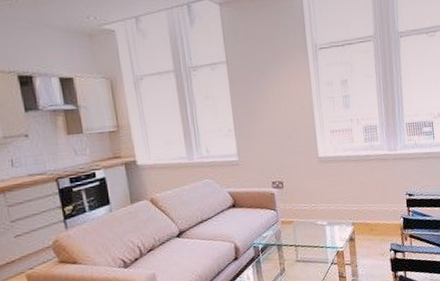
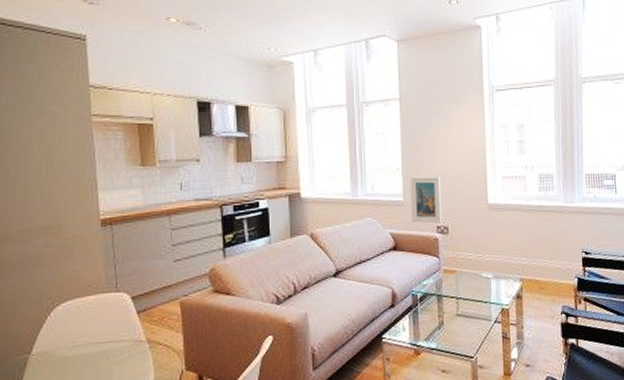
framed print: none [243,135,276,180] -> present [410,176,442,224]

